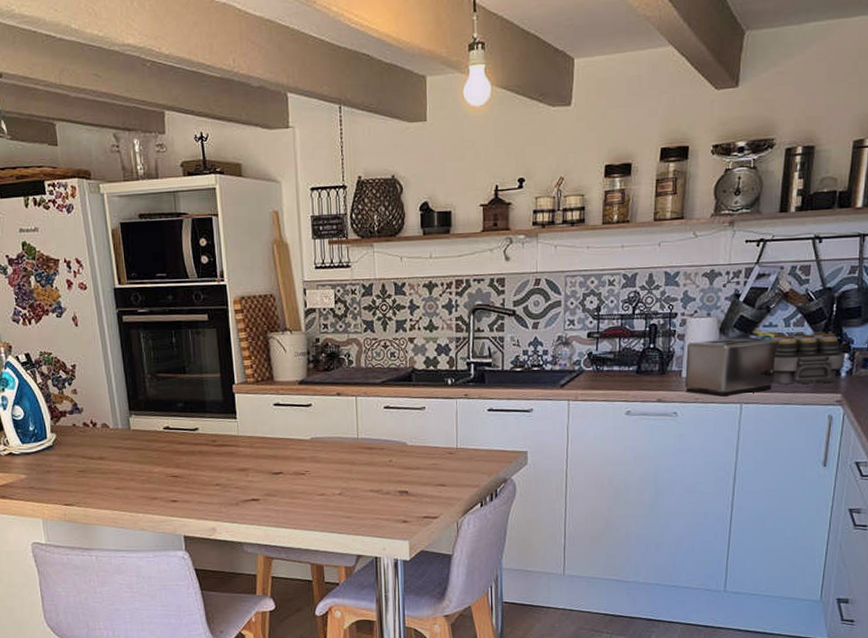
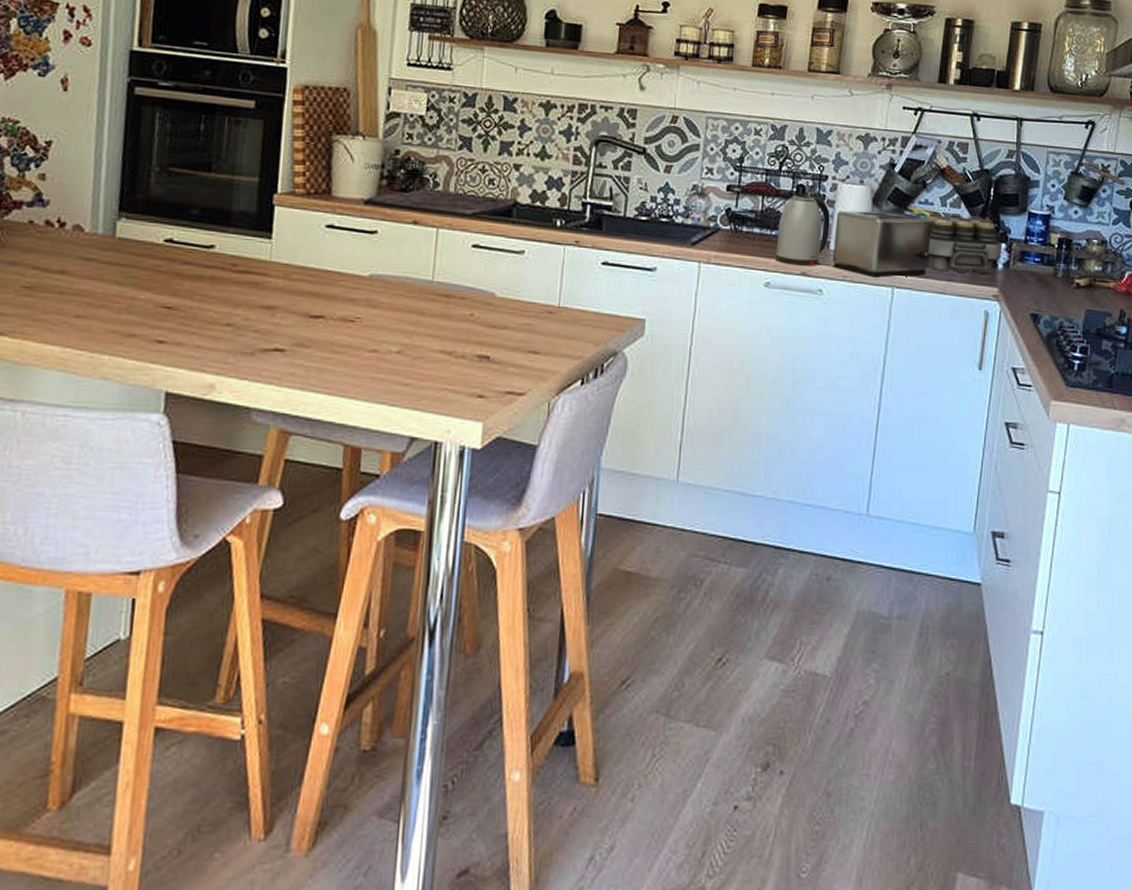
kettle: none [633,332,681,395] -> present [775,194,830,267]

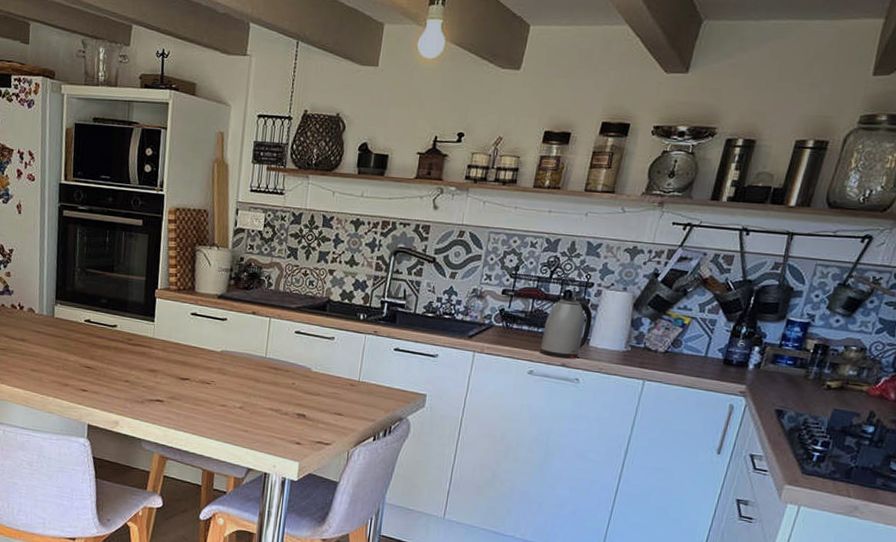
toaster: present [833,210,933,279] -> none [590,313,689,372]
spice rack: present [926,213,1002,274] -> none [678,318,756,373]

